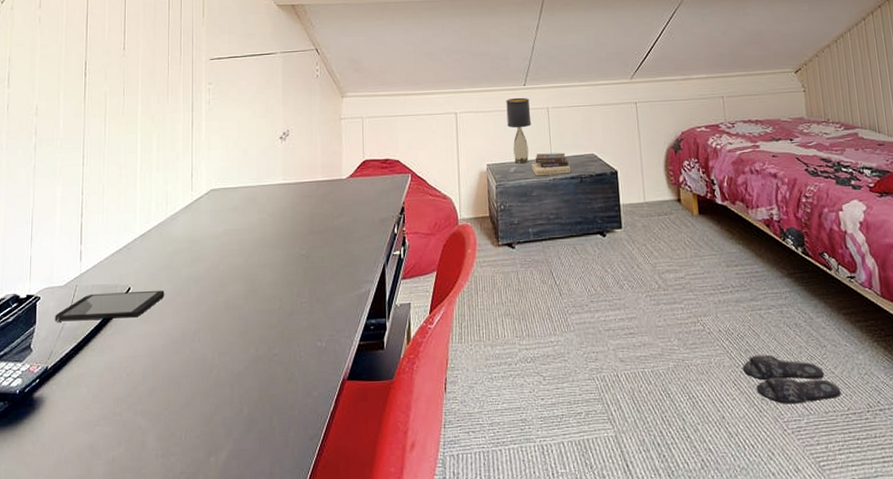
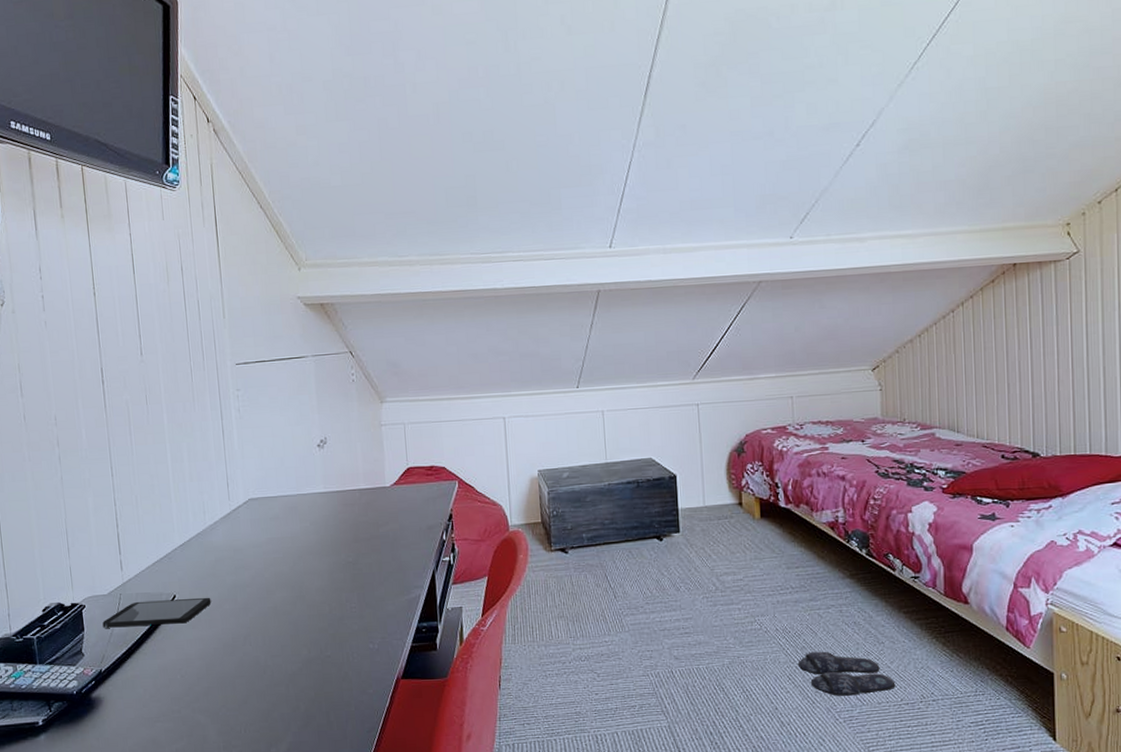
table lamp: present [506,97,532,163] -> none [558,400,585,469]
books: present [532,152,571,176] -> none [585,457,628,482]

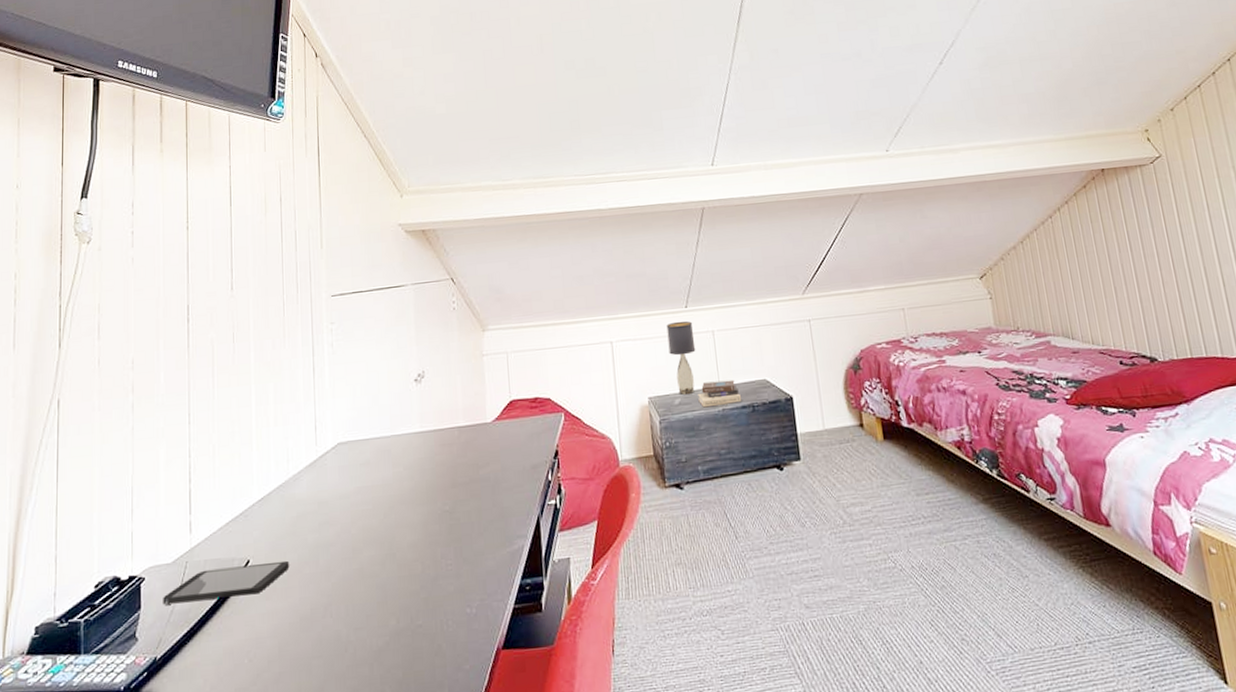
table lamp: none [558,400,585,469] -> present [666,320,696,395]
books: none [585,457,628,482] -> present [698,379,742,408]
slippers: present [798,651,896,696] -> none [939,589,1047,643]

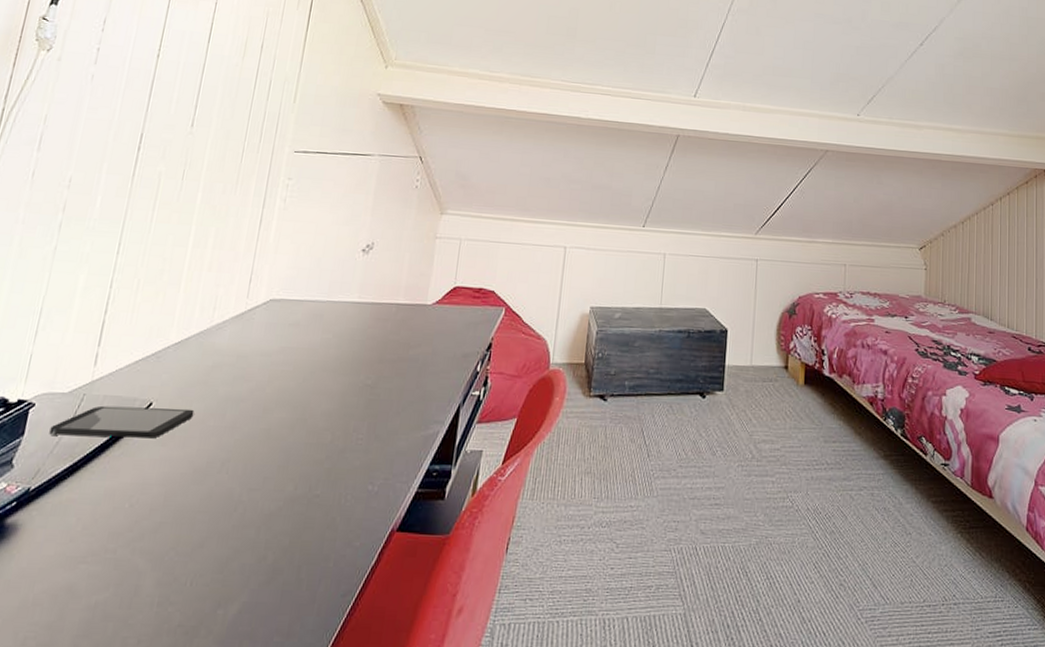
table lamp: present [666,320,696,395] -> none [619,238,647,310]
books: present [698,379,742,408] -> none [638,301,680,327]

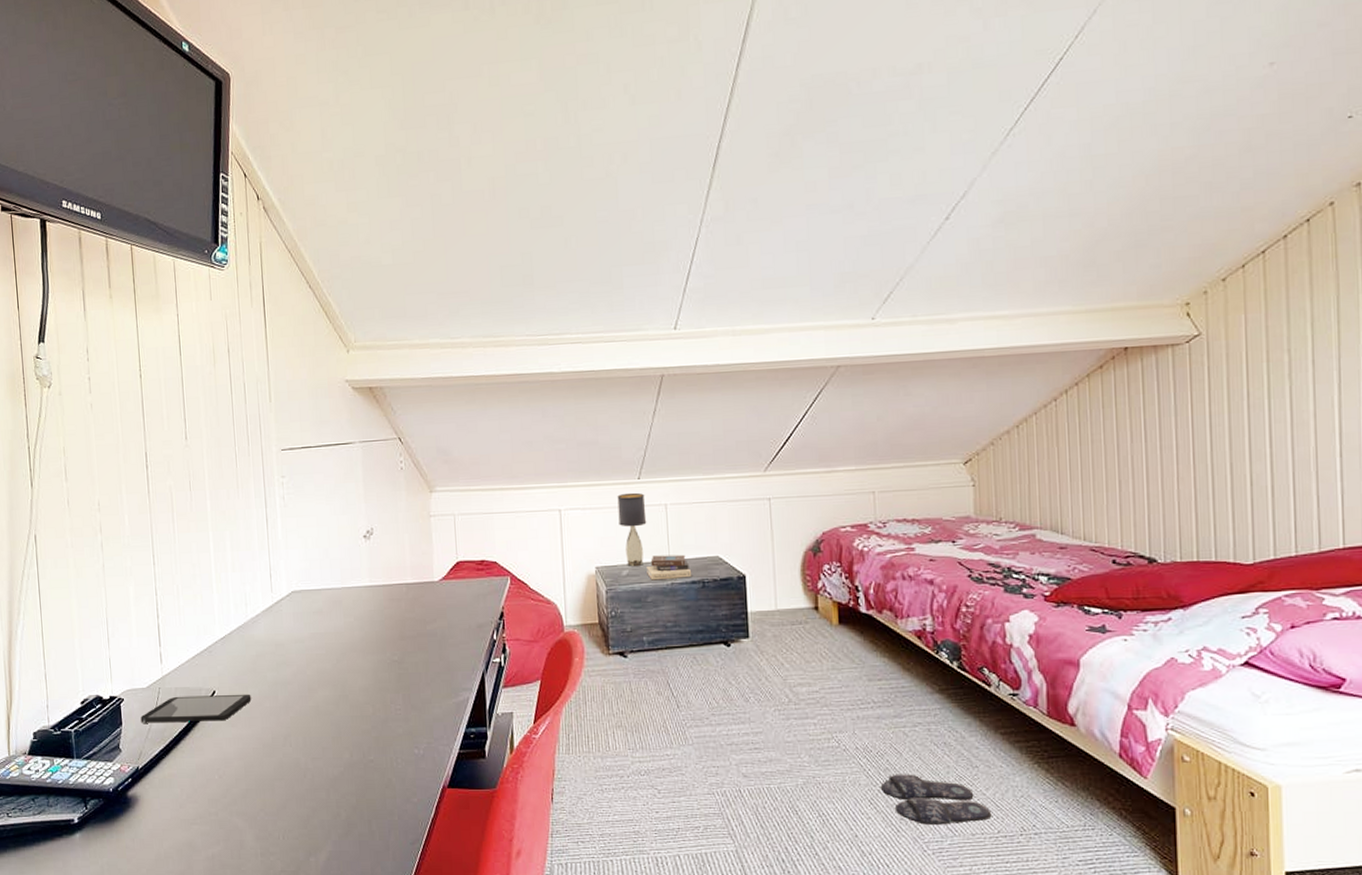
table lamp: none [619,238,647,310] -> present [617,492,647,566]
books: none [638,301,680,327] -> present [647,554,692,581]
slippers: none [826,537,919,592] -> present [881,774,992,825]

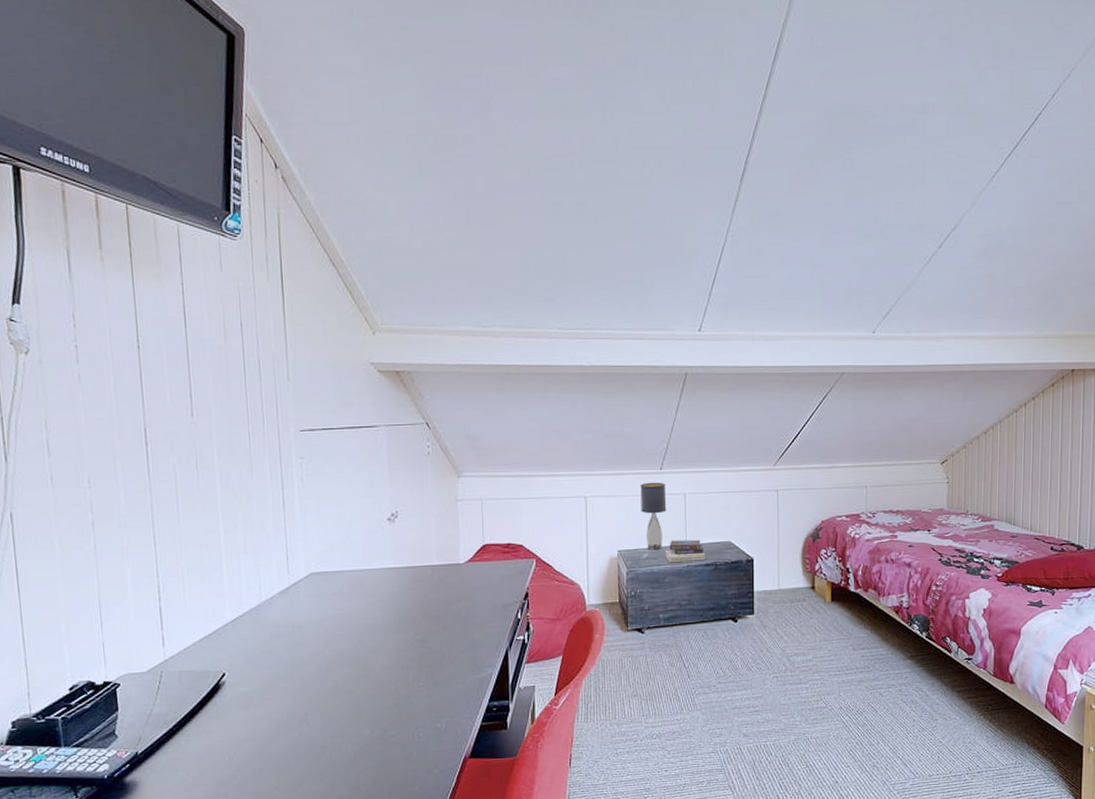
phone: present [141,694,252,723] -> none [140,675,265,708]
slippers: present [881,774,992,825] -> none [859,728,946,770]

